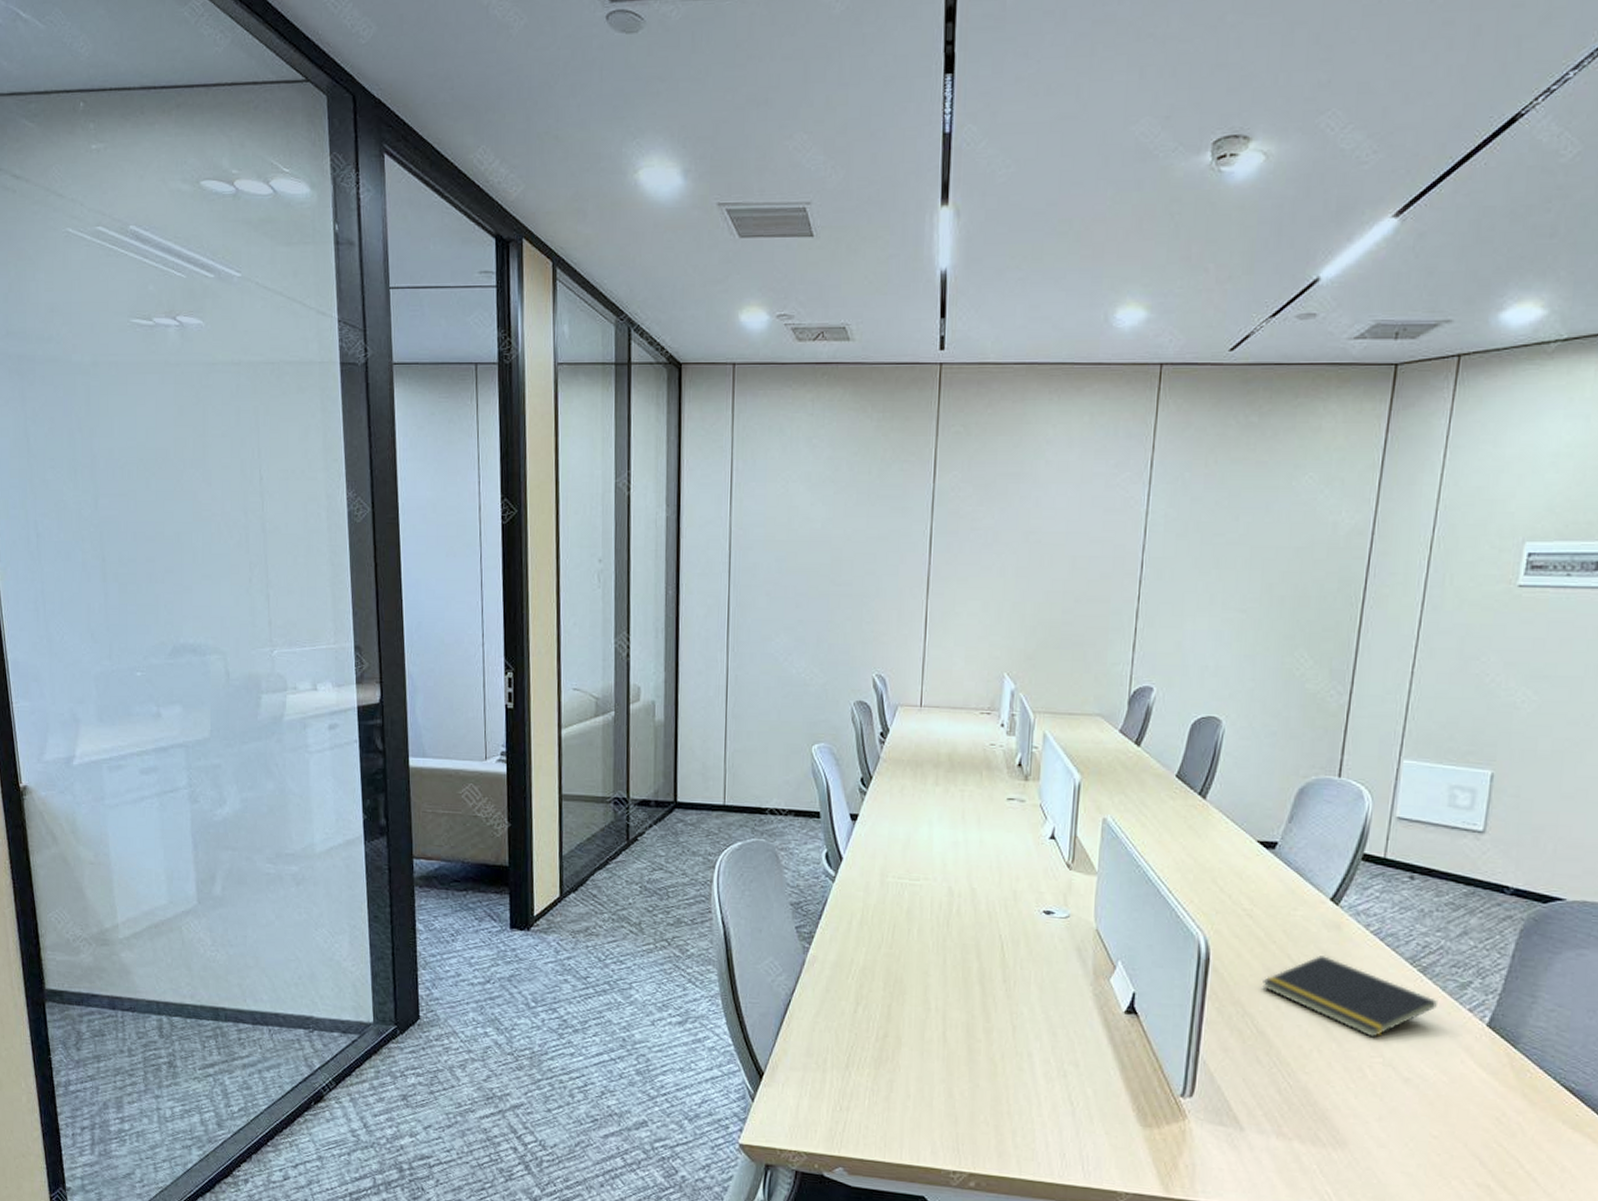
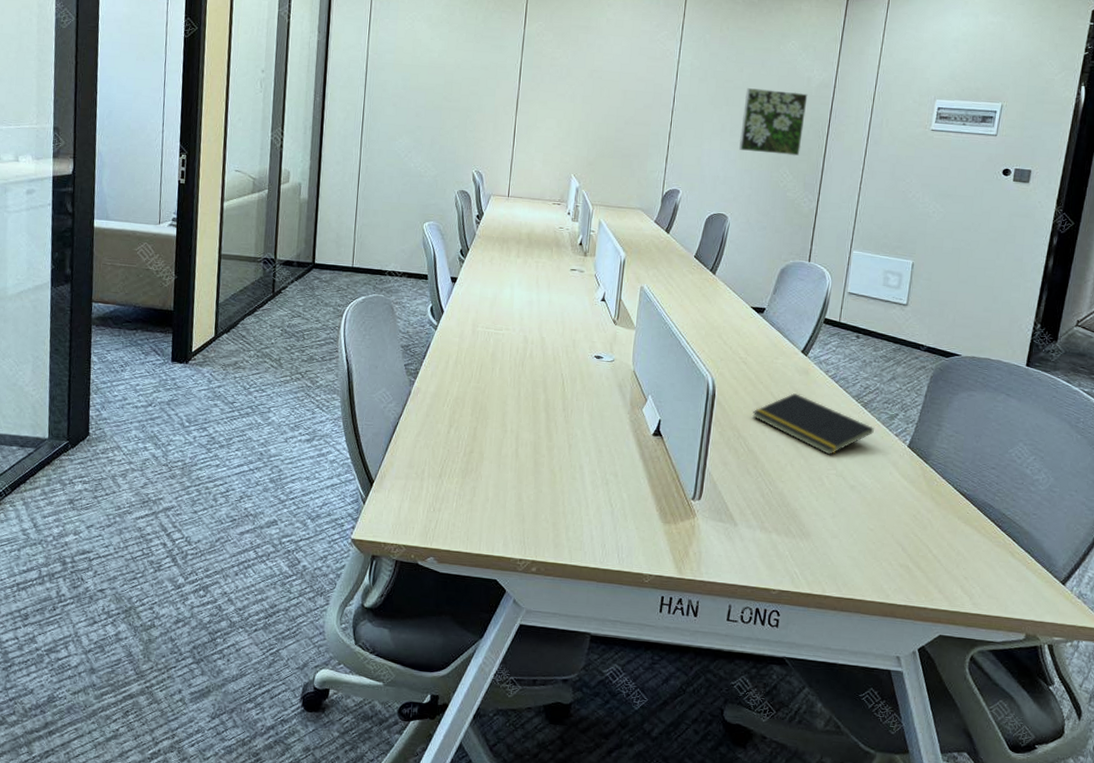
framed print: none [1236,543,1334,634] -> present [739,88,808,157]

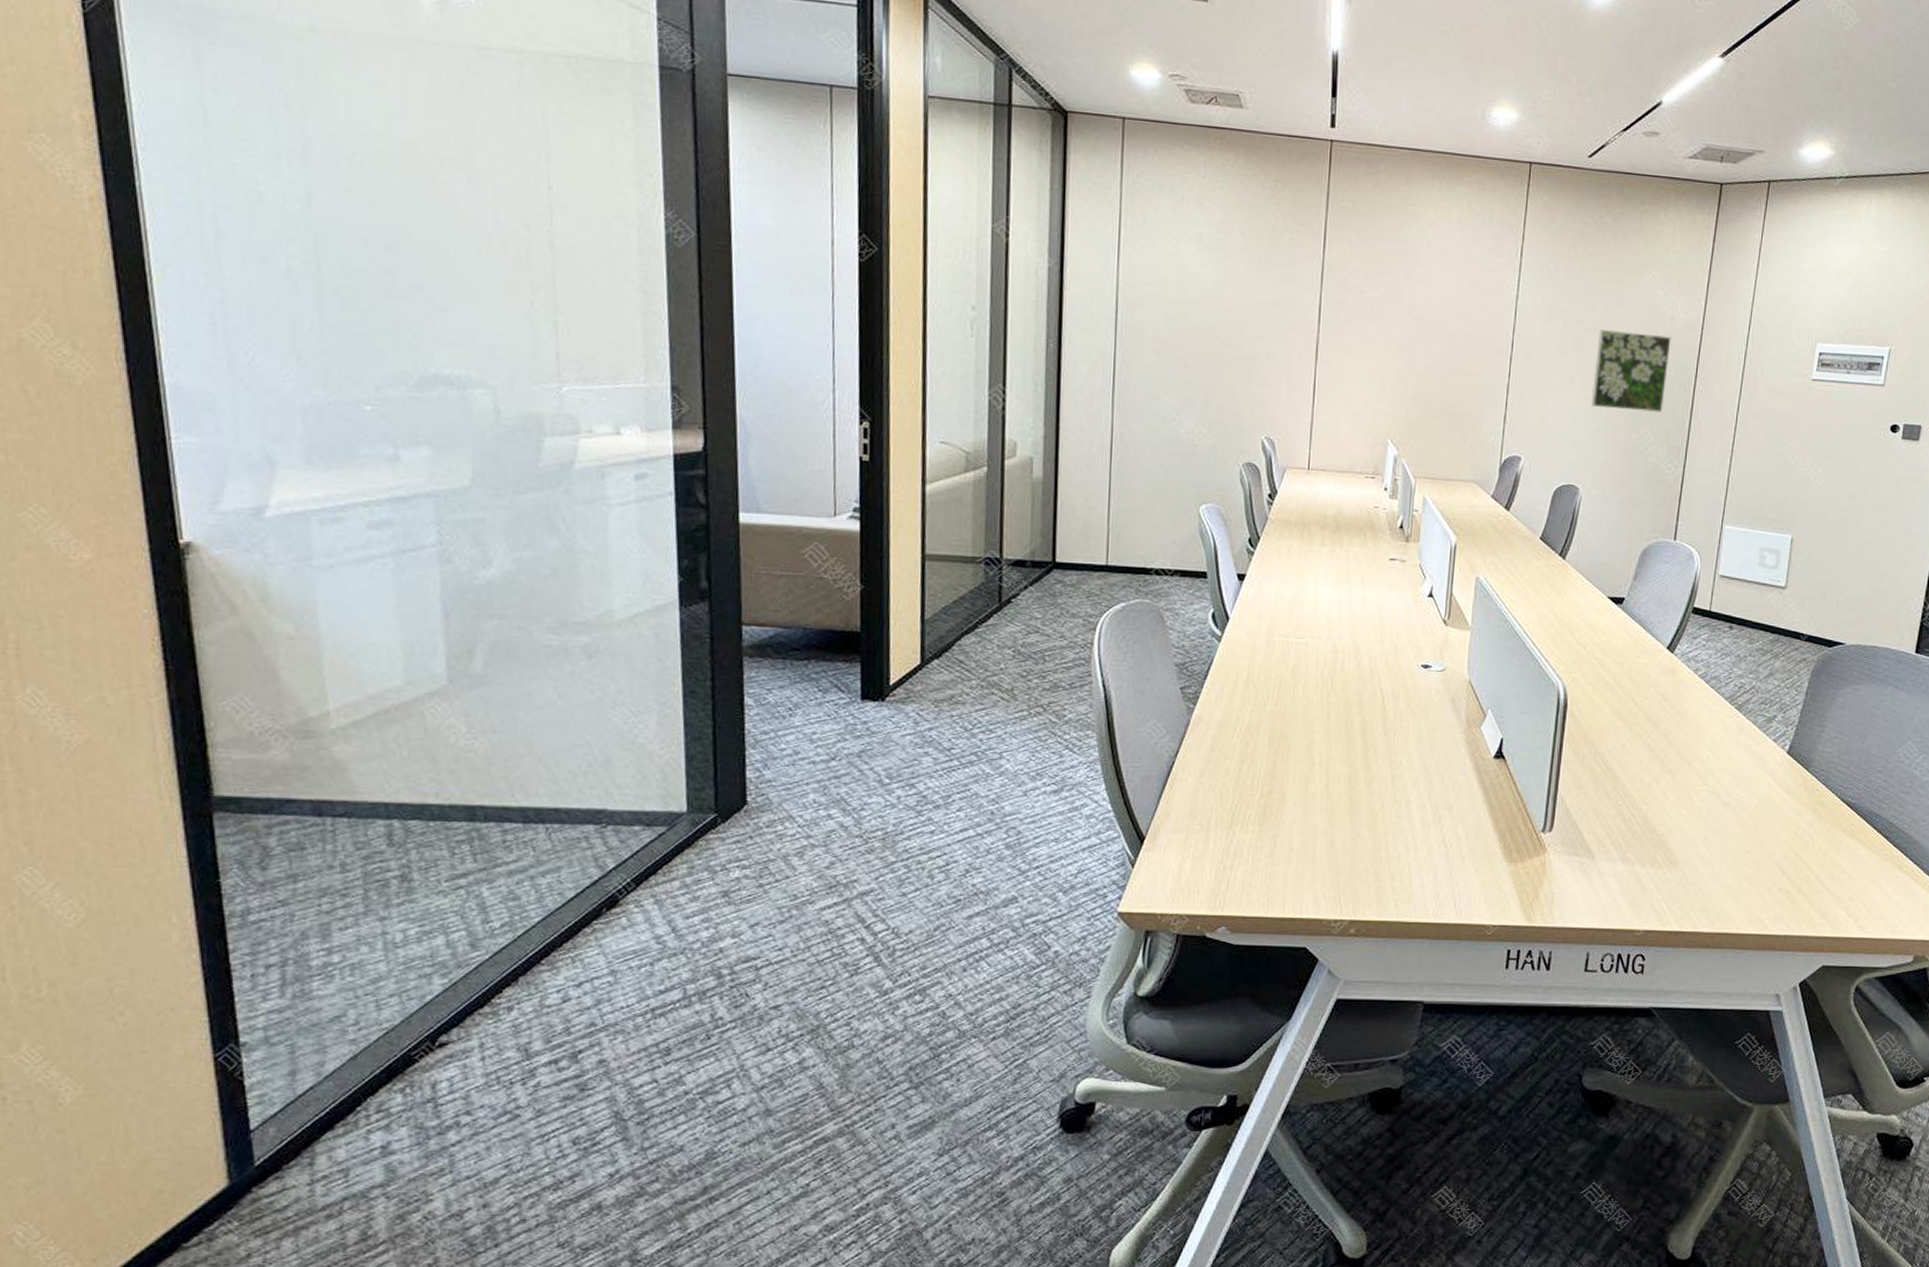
notepad: present [752,393,874,456] -> none [1611,698,1750,770]

